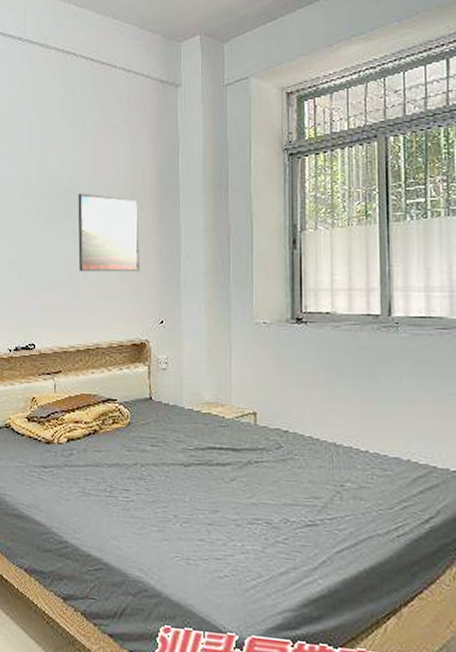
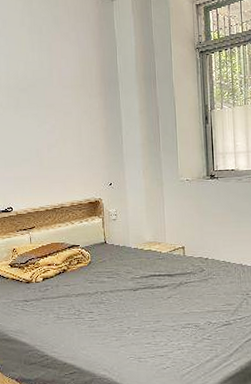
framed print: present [78,193,141,272] -> none [39,87,92,149]

